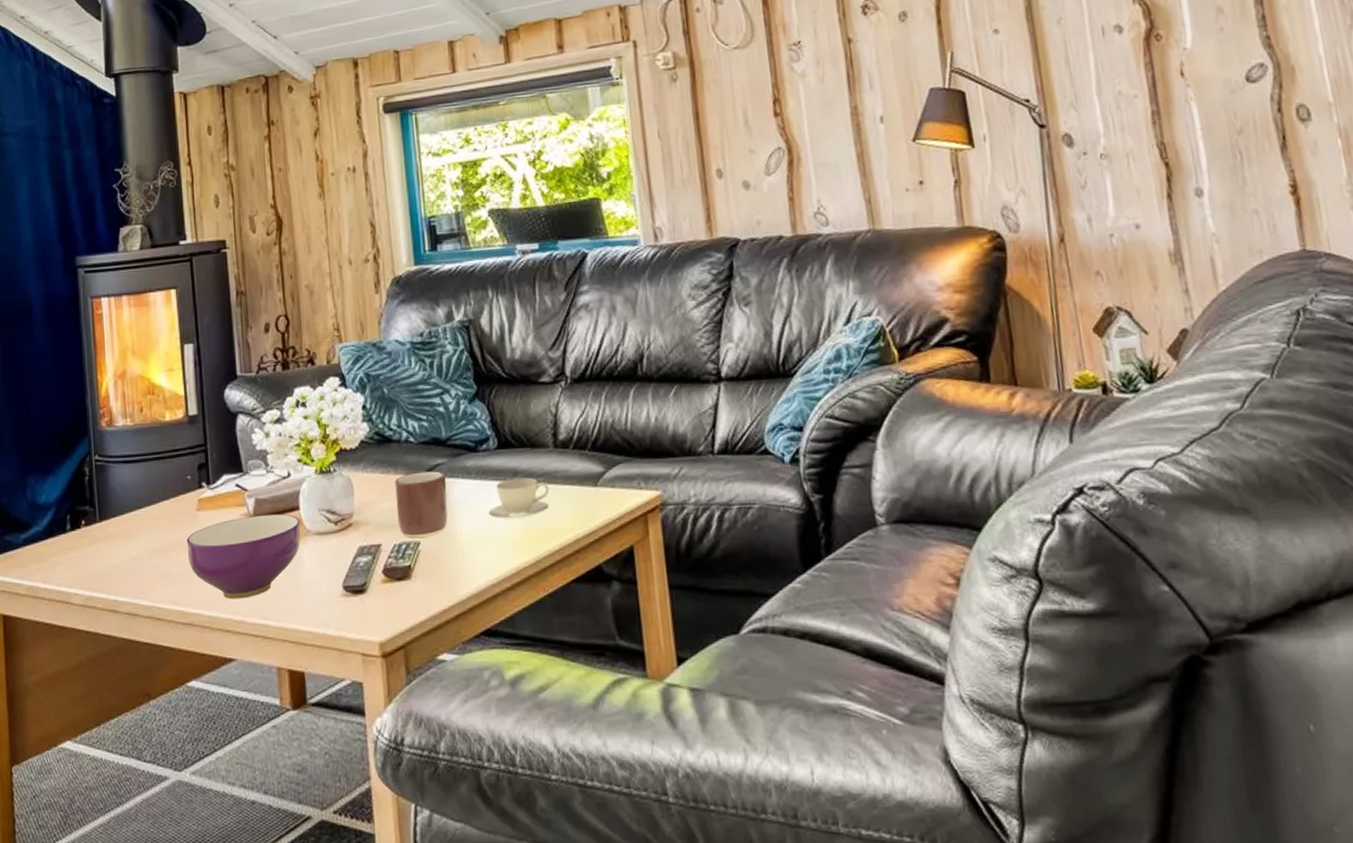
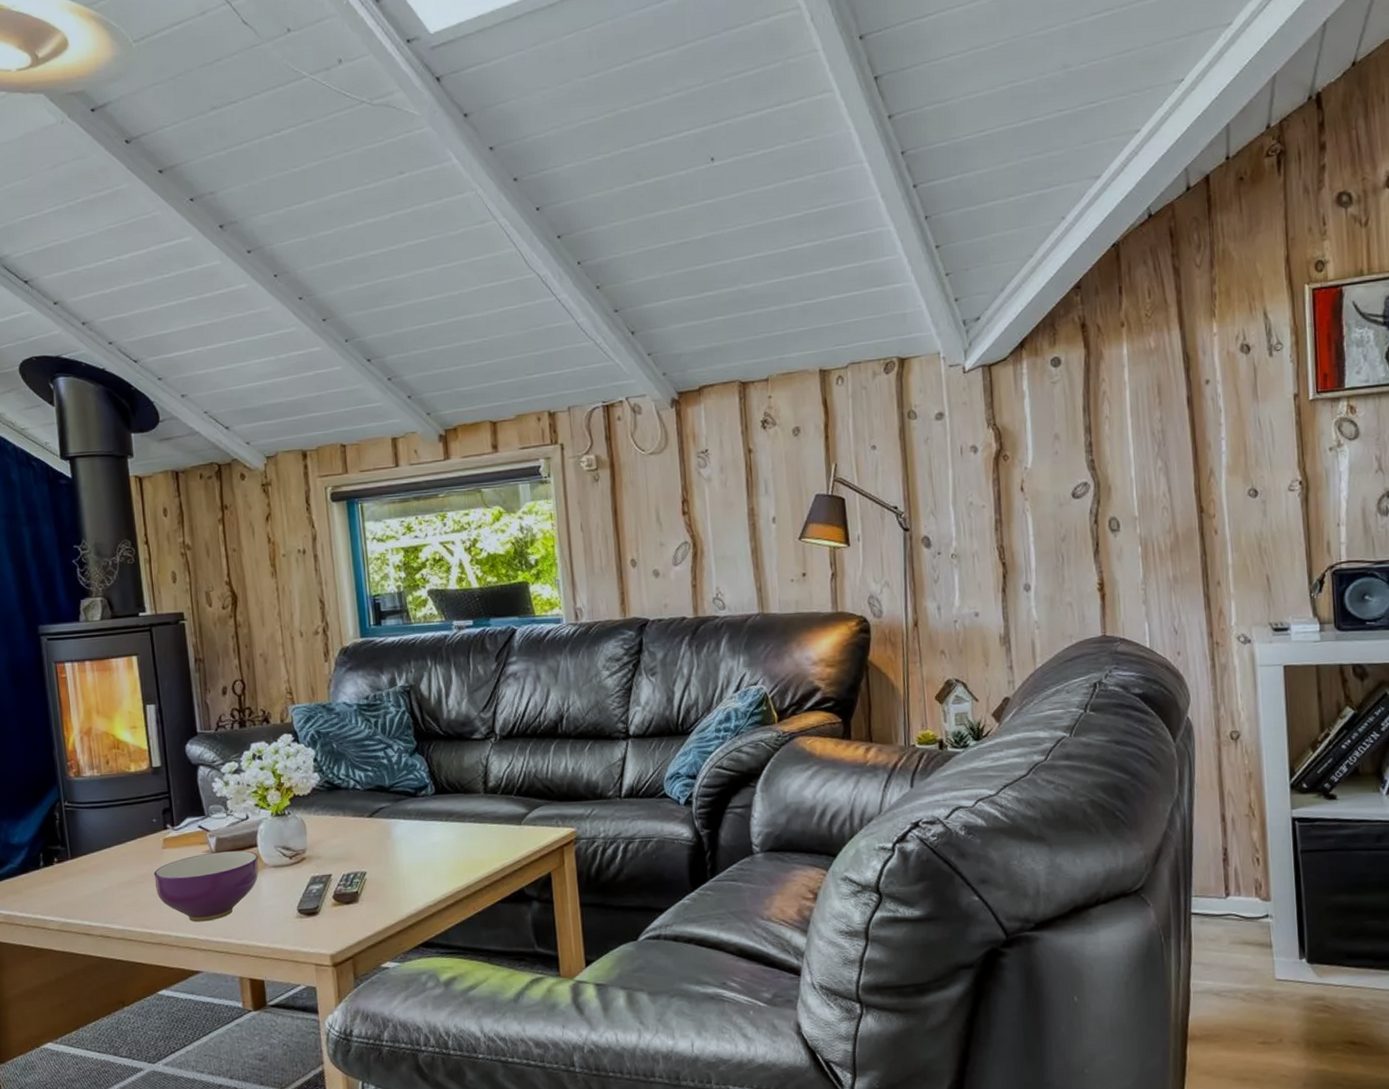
mug: present [395,471,448,539] -> none [343,813,391,870]
teacup: present [488,477,550,519] -> none [426,818,480,852]

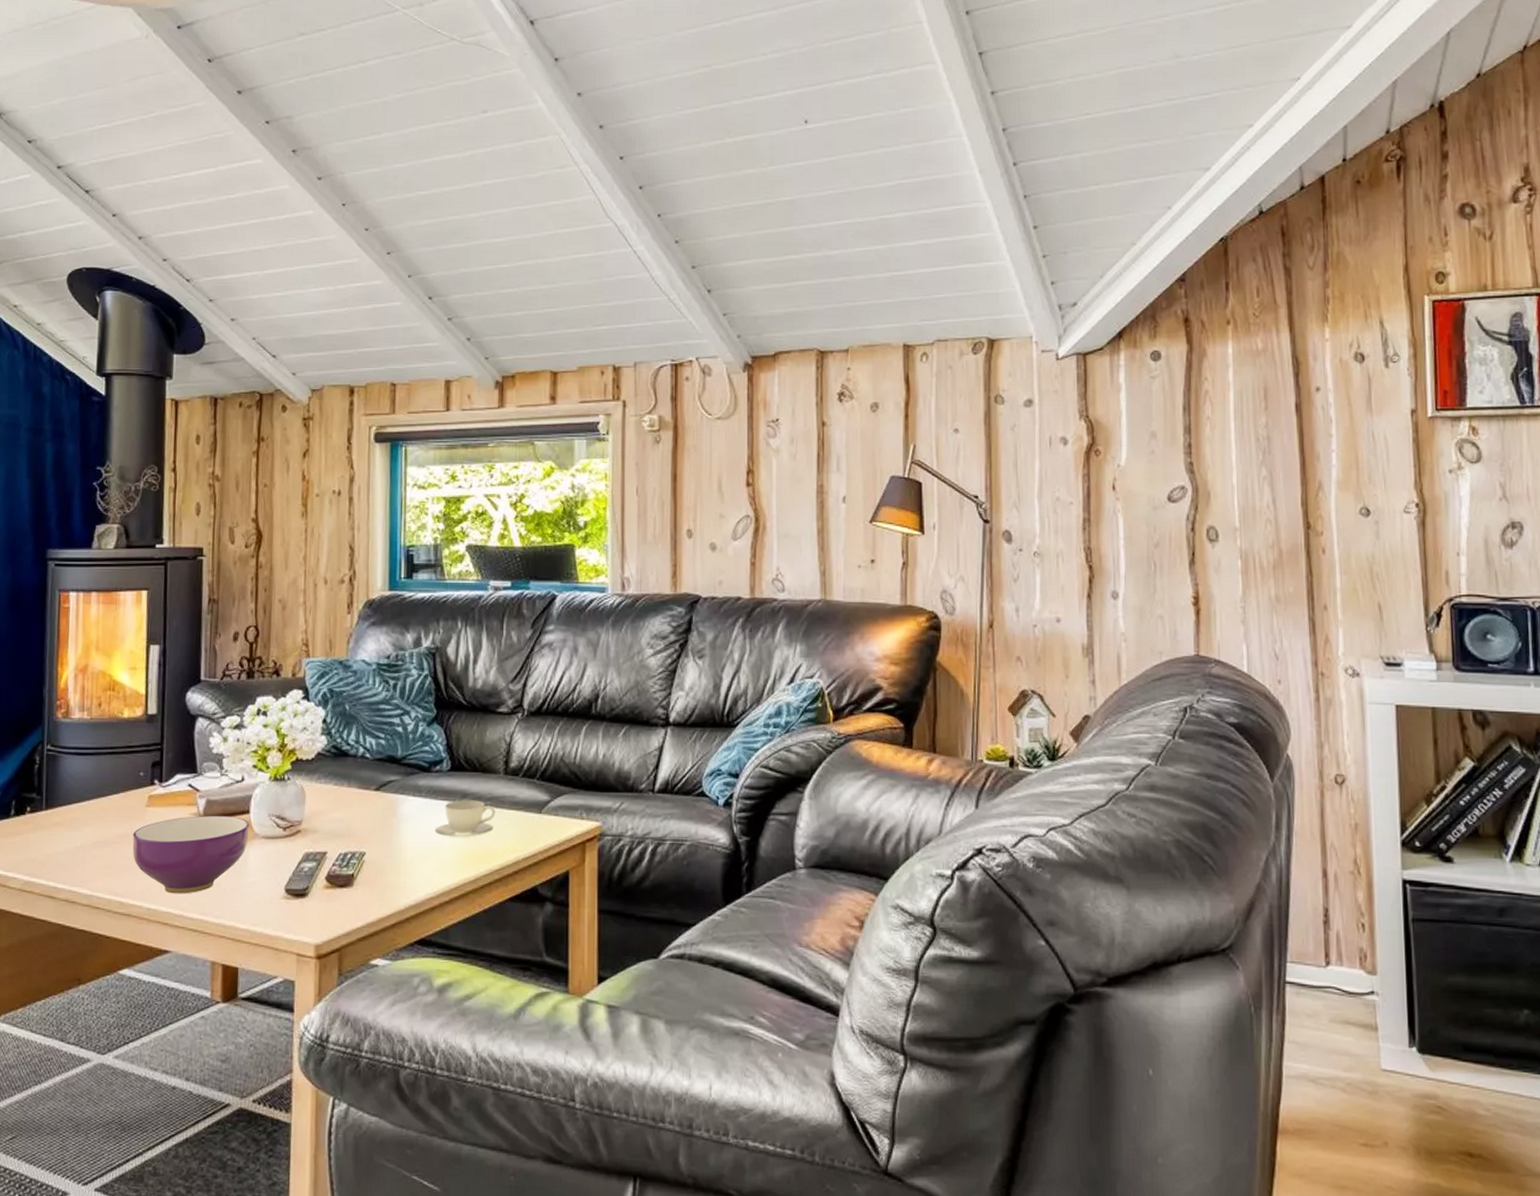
teacup: none [426,818,480,852] -> present [435,800,496,838]

